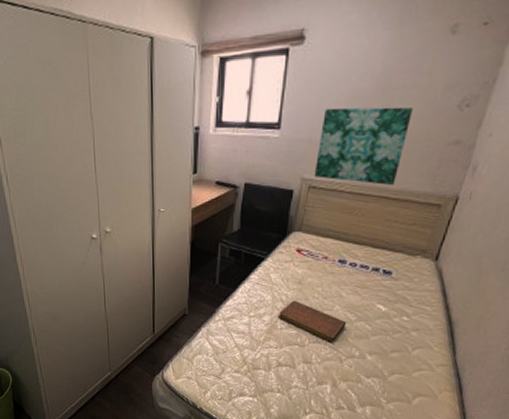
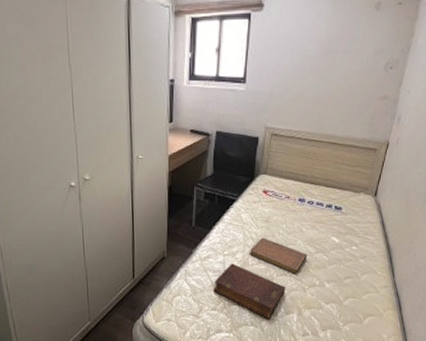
diary: none [237,326,319,388] -> present [214,263,285,319]
wall art: present [314,107,413,186] -> none [275,66,351,133]

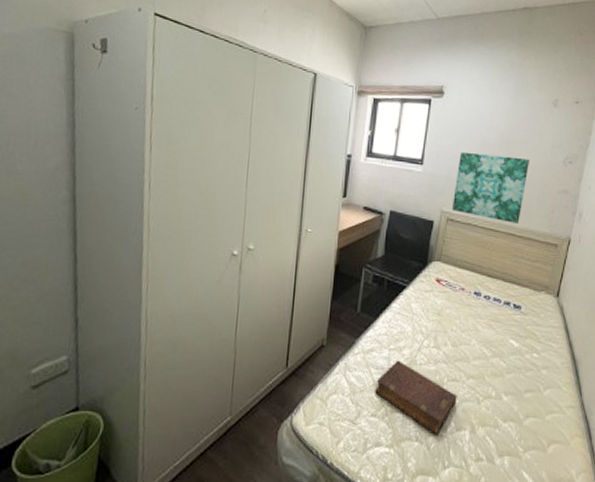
notebook: present [250,237,308,274] -> none [418,332,483,381]
wall art: none [275,66,351,133] -> present [451,151,529,225]

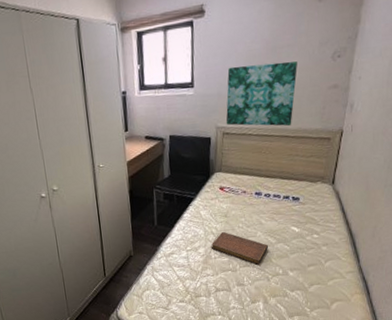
diary: present [375,360,457,435] -> none [180,257,250,309]
notebook: none [418,332,483,381] -> present [211,231,269,265]

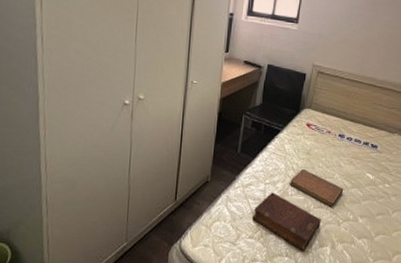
diary: none [180,257,250,309] -> present [252,192,321,251]
wall art: present [226,61,298,127] -> none [322,12,391,77]

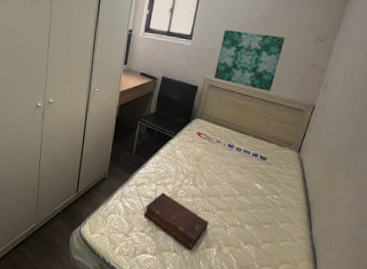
notebook: present [290,168,344,207] -> none [180,173,232,212]
wall art: none [322,12,391,77] -> present [214,29,285,92]

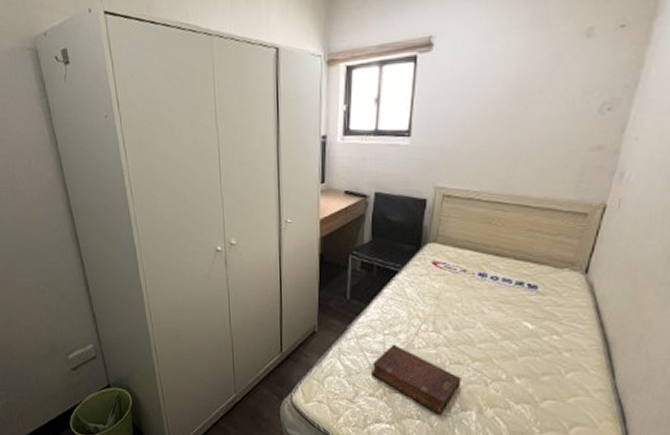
wall art: present [214,29,285,92] -> none [448,112,550,194]

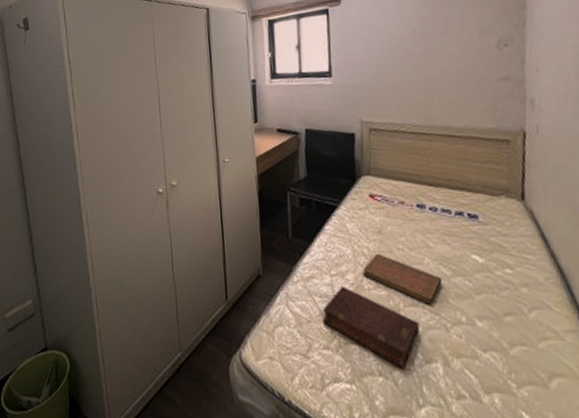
notebook: none [416,316,491,364] -> present [363,253,443,305]

